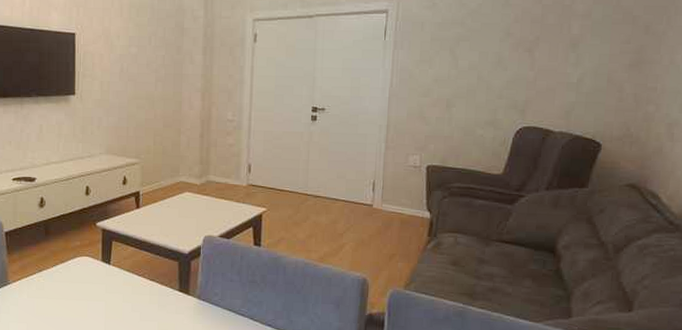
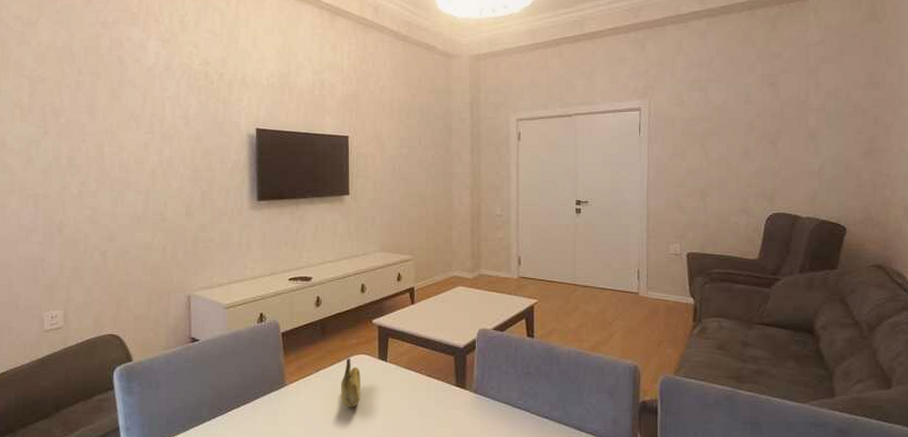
fruit: none [64,259,84,308] -> present [341,358,361,408]

